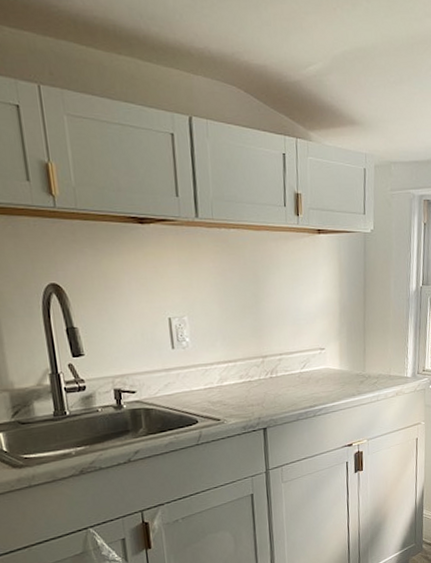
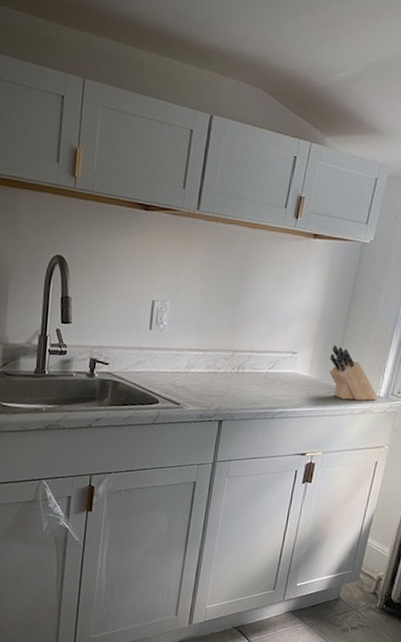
knife block: none [356,335,406,386] -> present [329,345,378,401]

